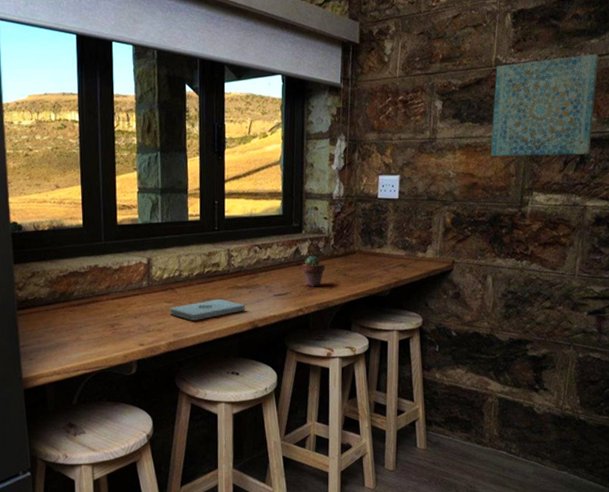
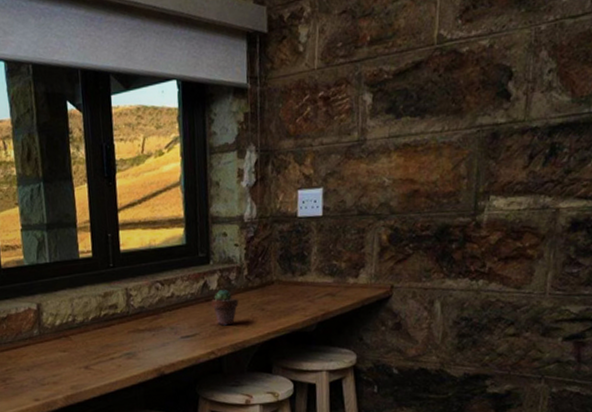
notepad: present [169,299,246,321] -> none [64,345,150,371]
wall art: present [490,53,599,157] -> none [434,14,573,157]

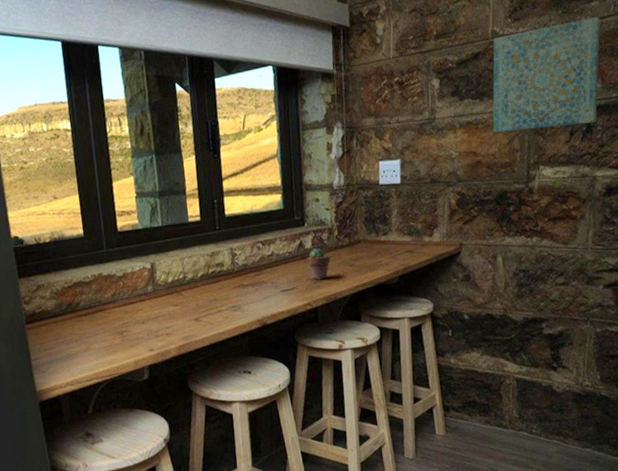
wall art: none [434,14,573,157] -> present [492,16,601,133]

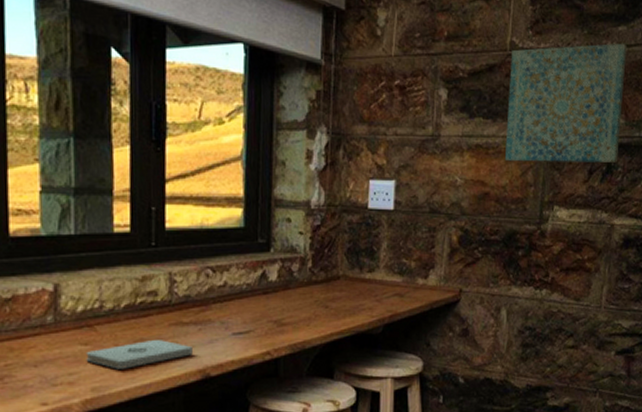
notepad: none [177,299,253,323] -> present [86,340,194,369]
potted succulent: present [307,248,331,280] -> none [270,282,301,323]

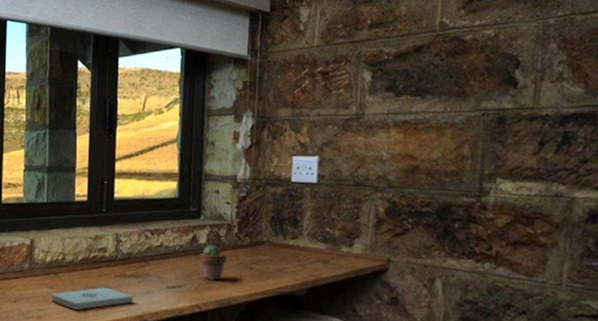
potted succulent: none [270,282,301,323] -> present [199,245,227,281]
wall art: present [504,43,627,163] -> none [436,11,584,136]

